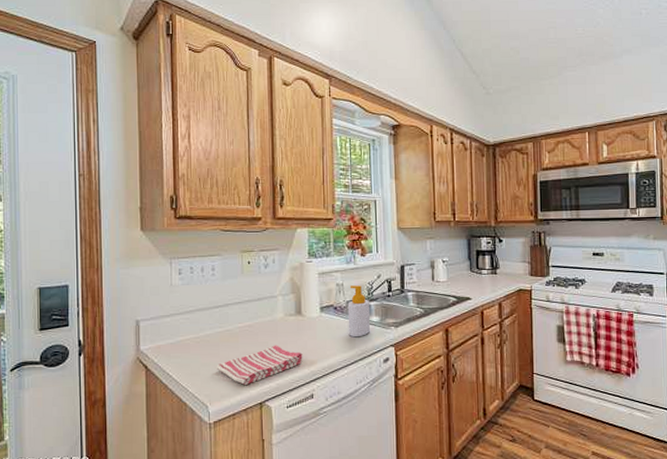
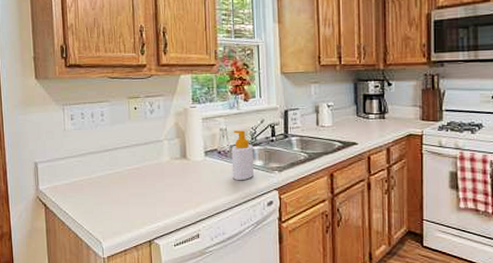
dish towel: present [216,345,303,386] -> none [108,187,188,225]

